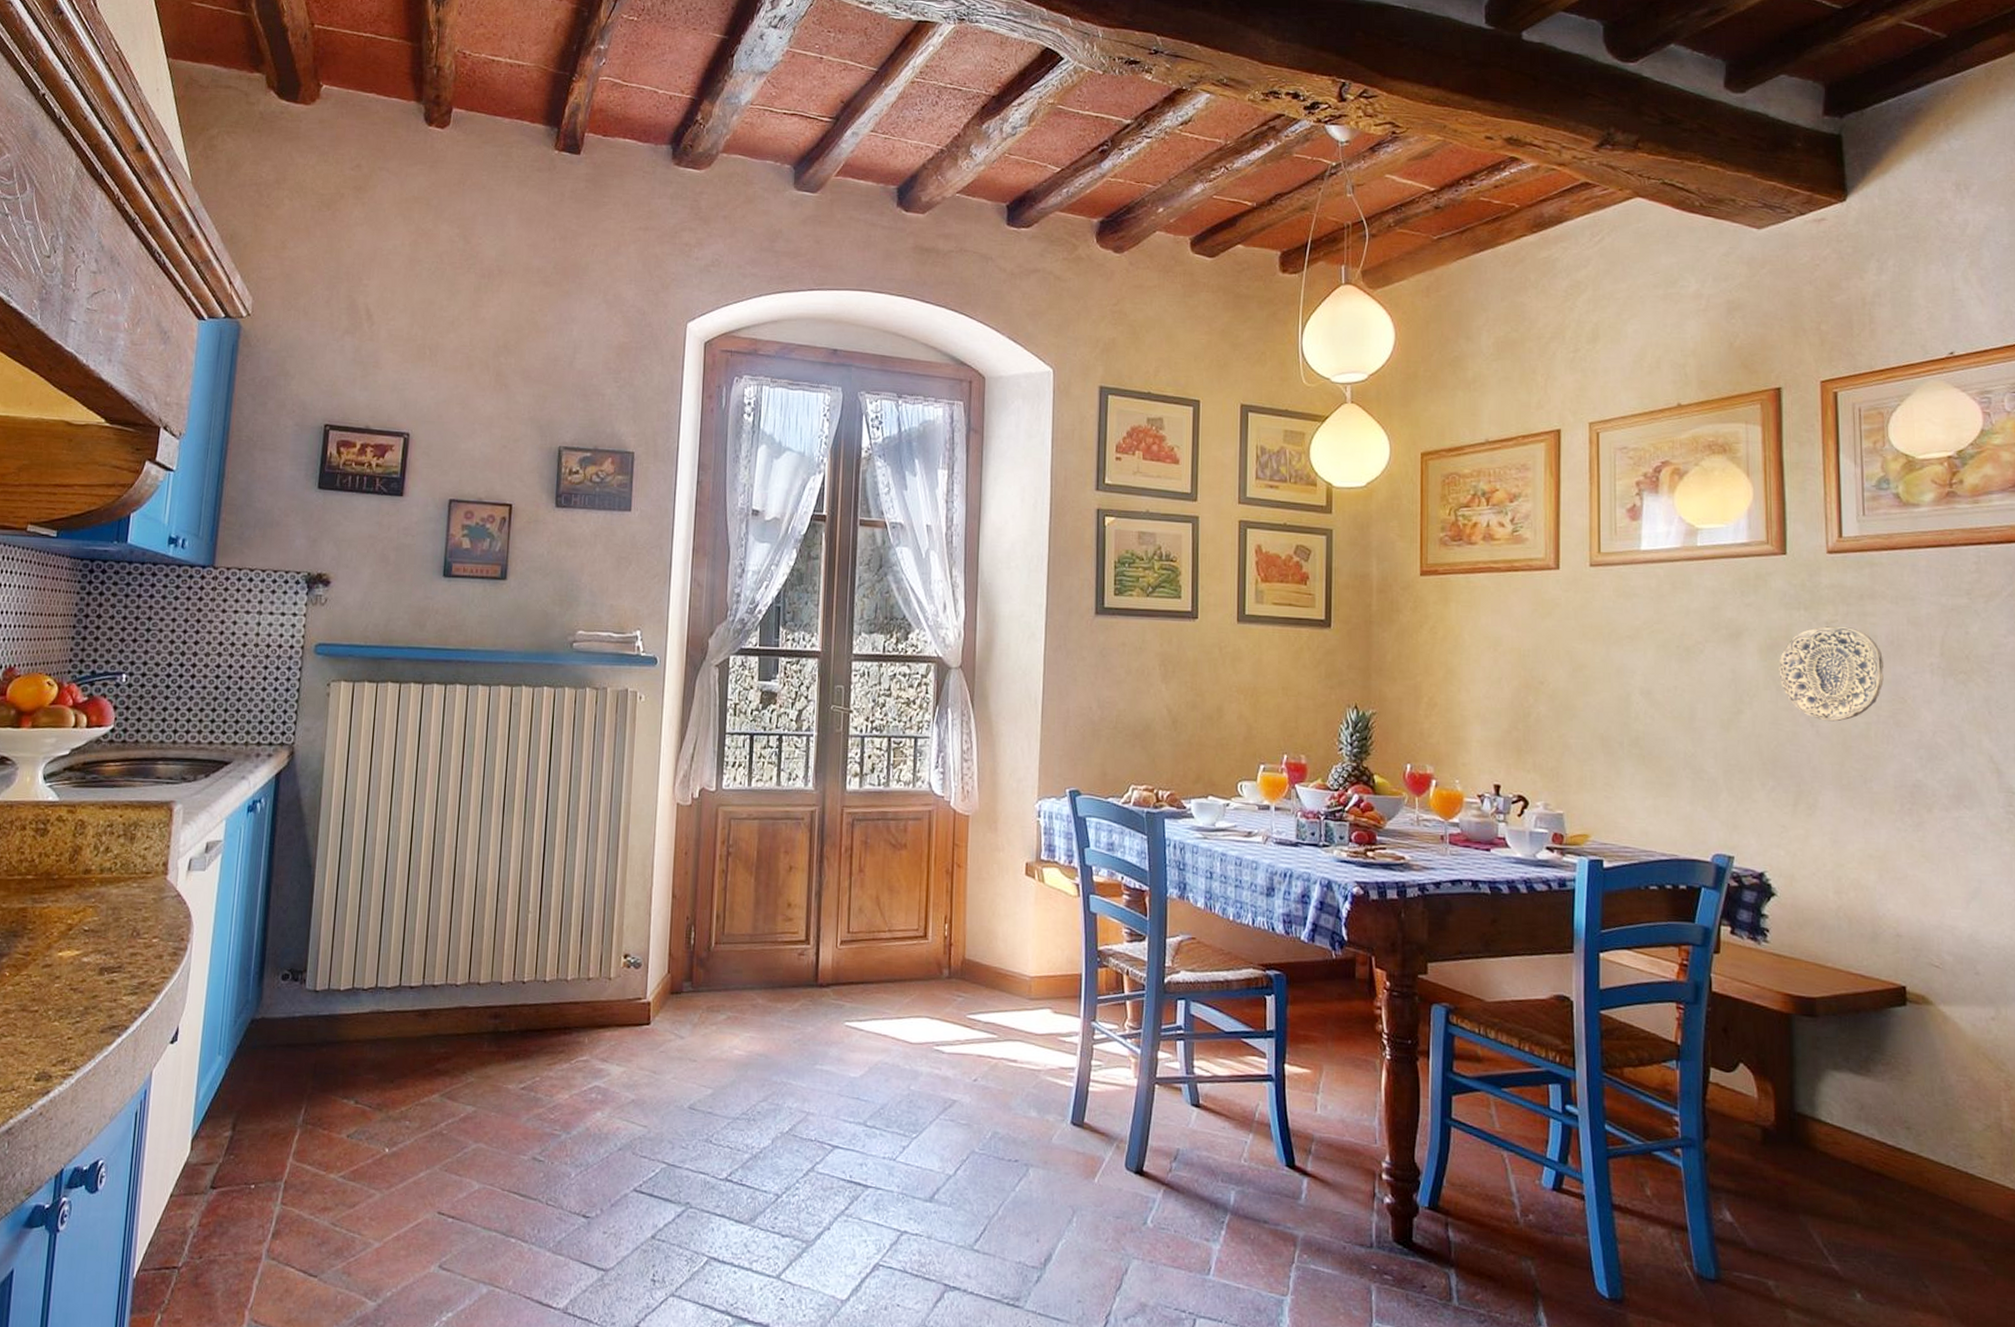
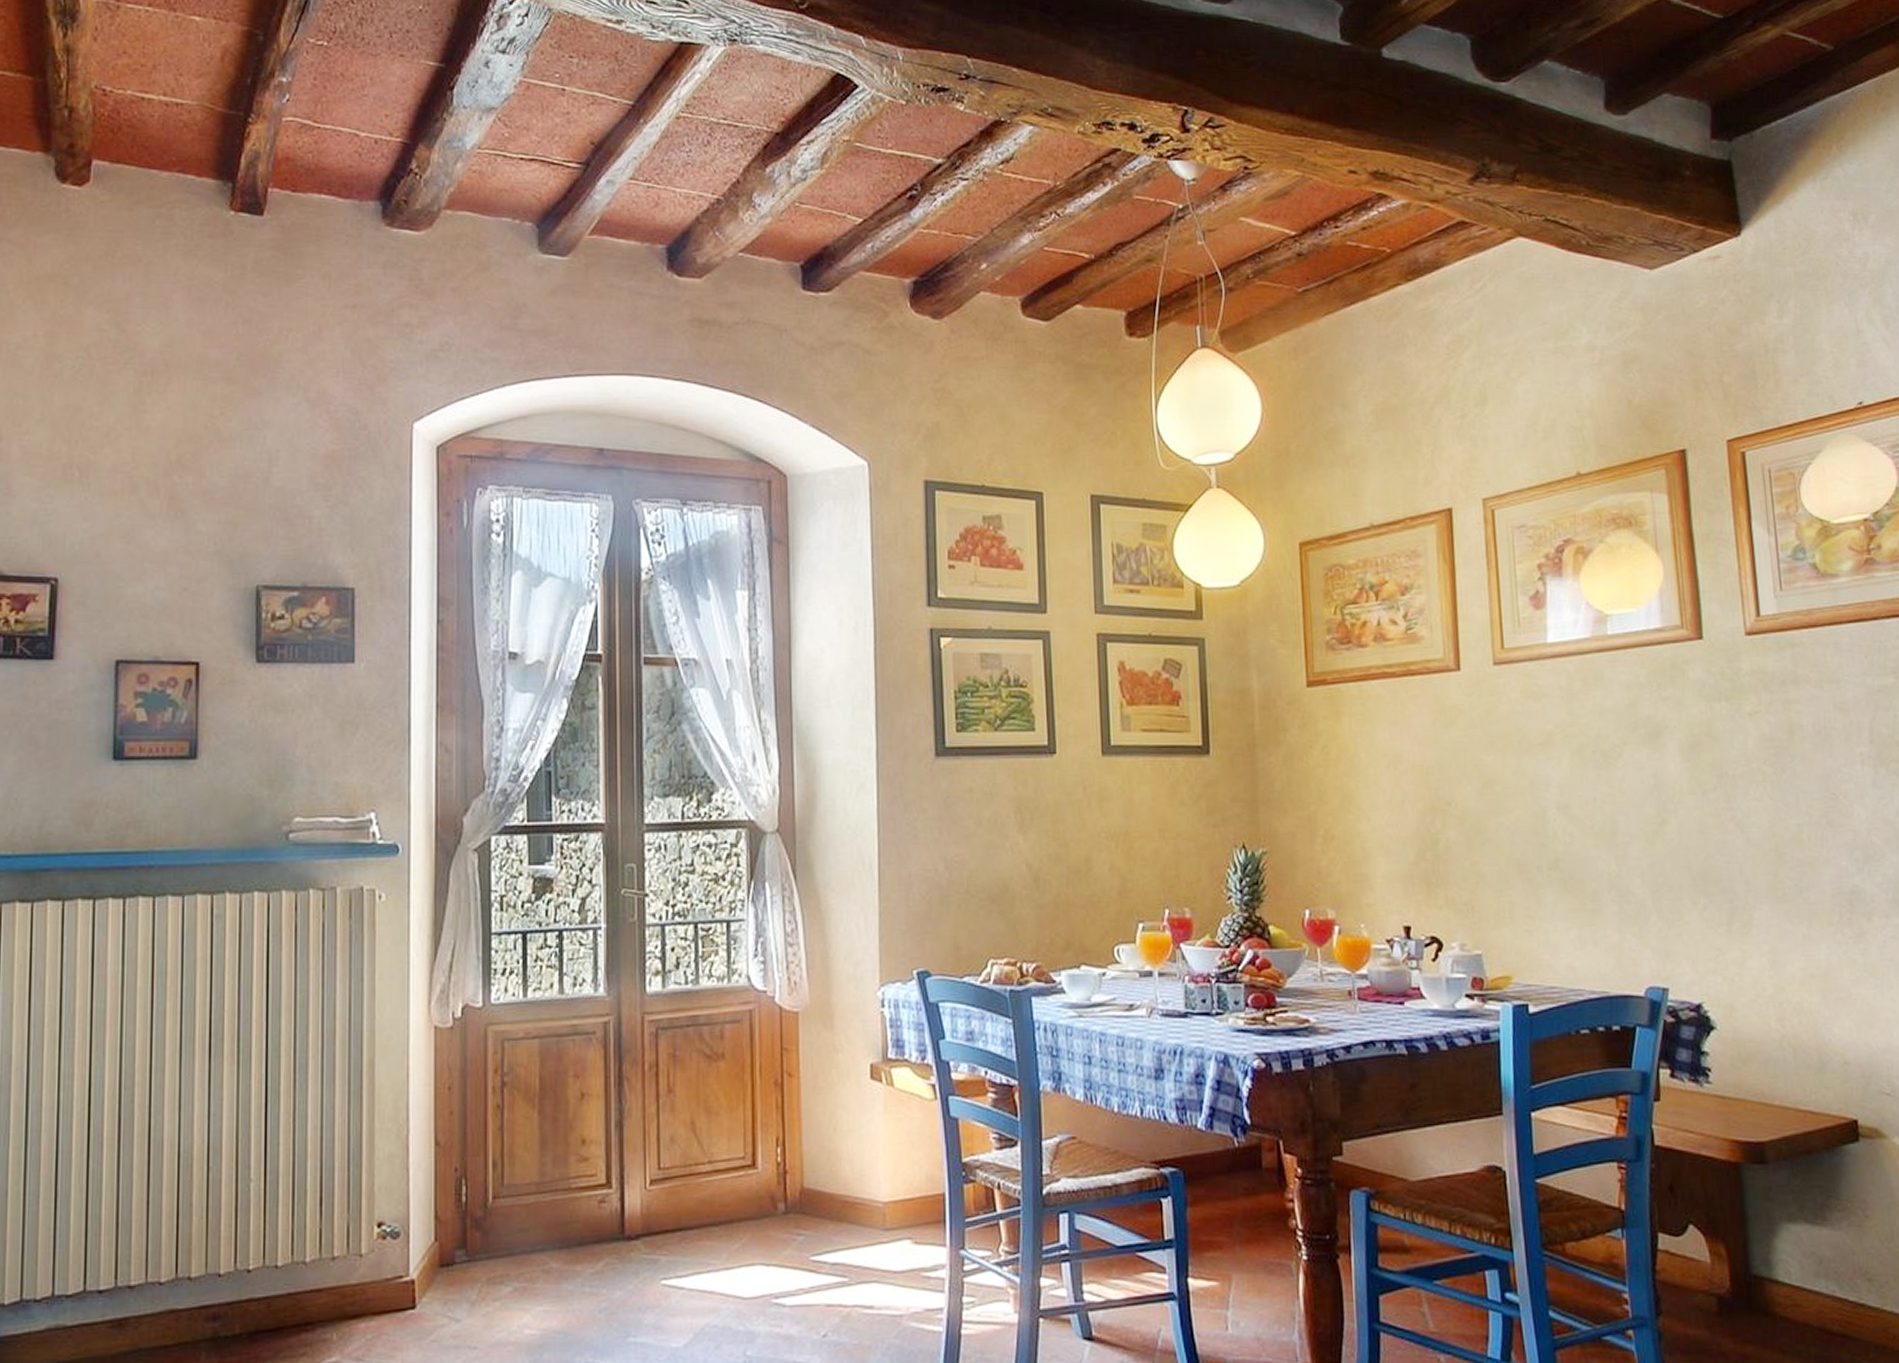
decorative plate: present [1779,625,1884,722] -> none [1703,717,1814,826]

